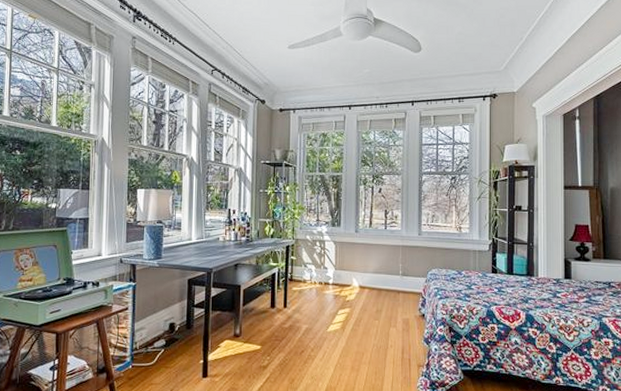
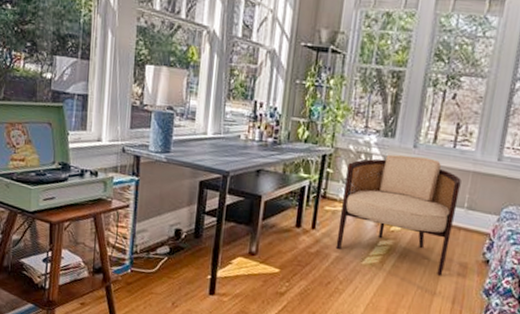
armchair: none [305,239,394,332] -> present [335,154,461,276]

